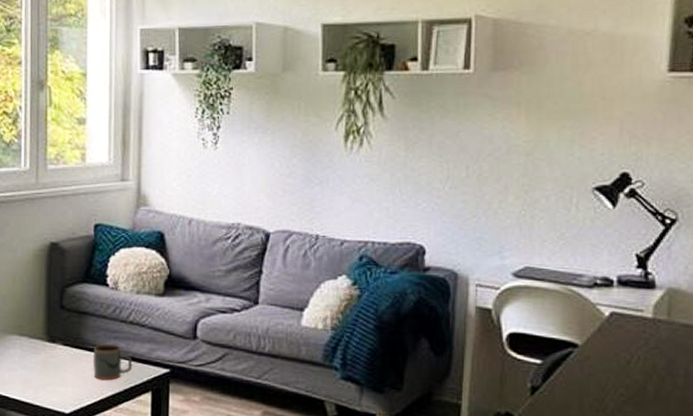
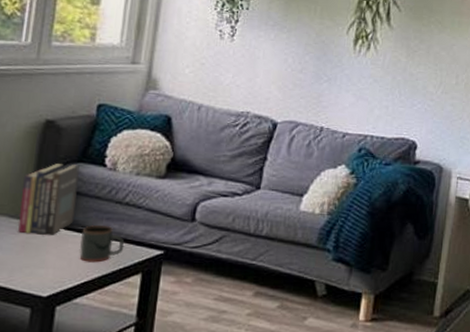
books: none [36,285,85,355] -> present [17,164,80,236]

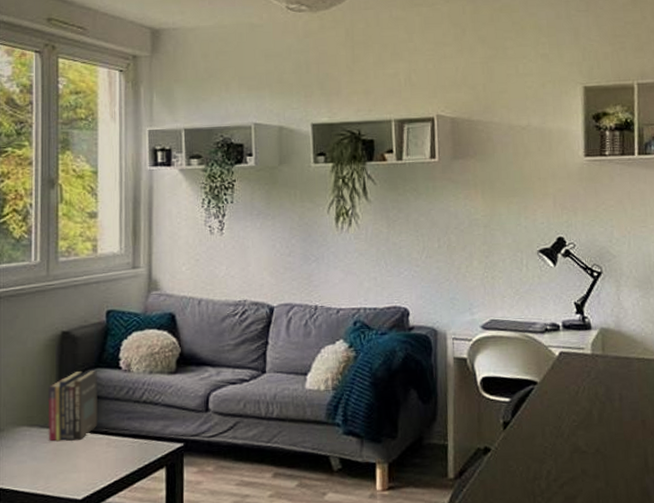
mug: present [79,225,125,262] -> none [107,425,147,462]

